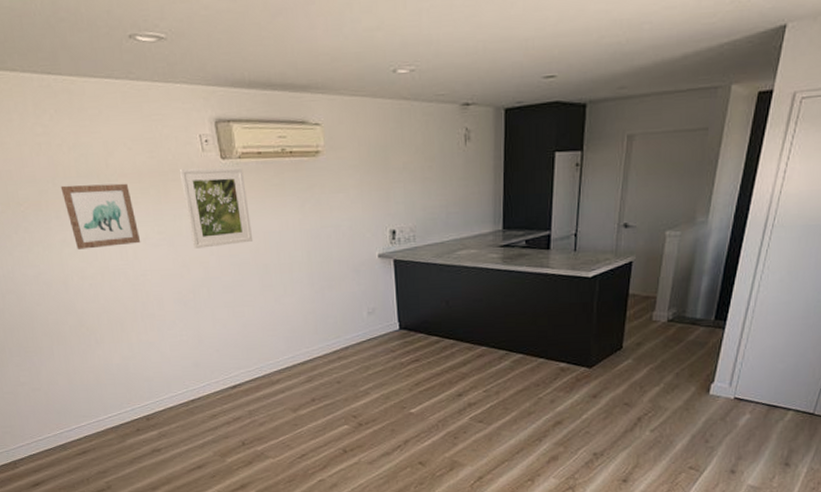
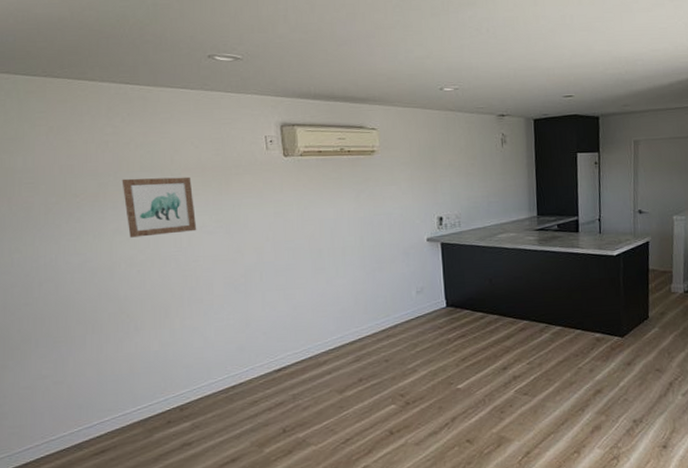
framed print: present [179,167,253,249] -> none [242,163,309,235]

